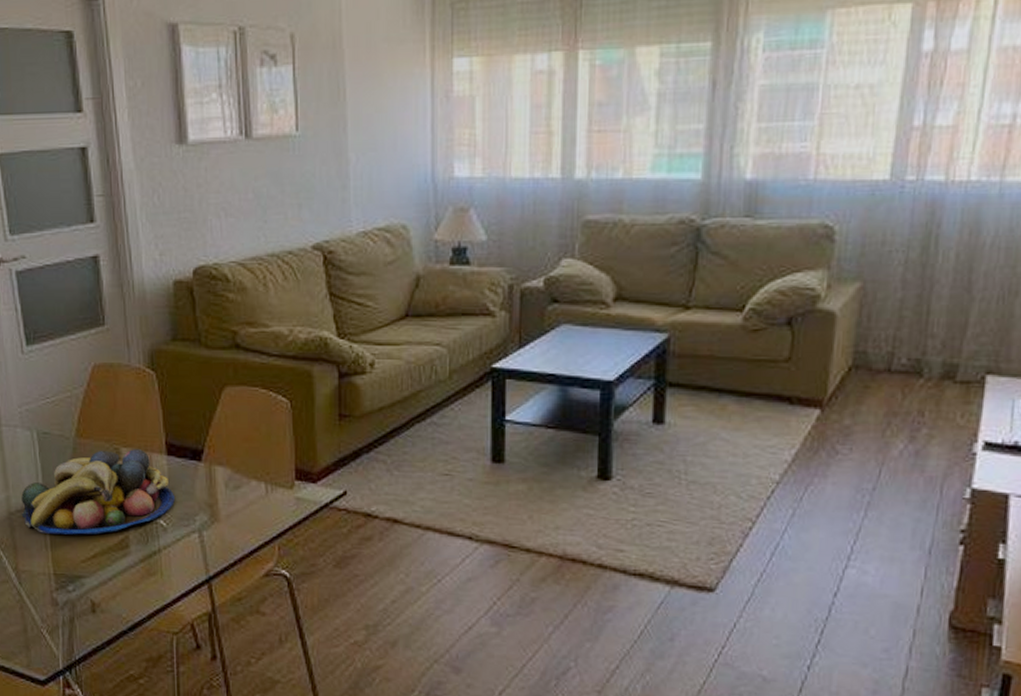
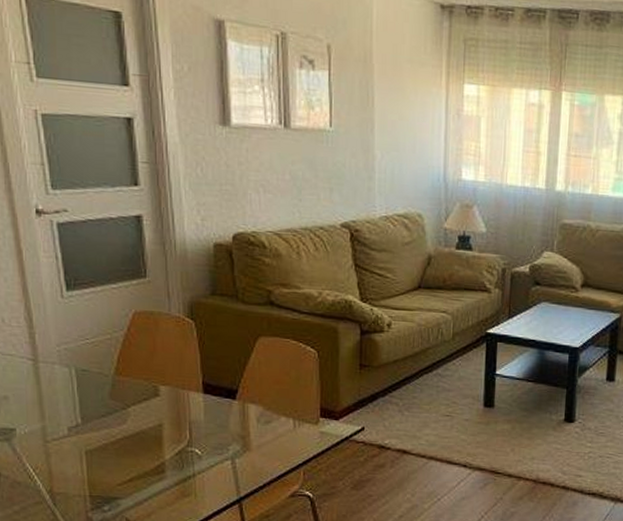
fruit bowl: present [21,449,176,535] -> none [57,387,211,461]

